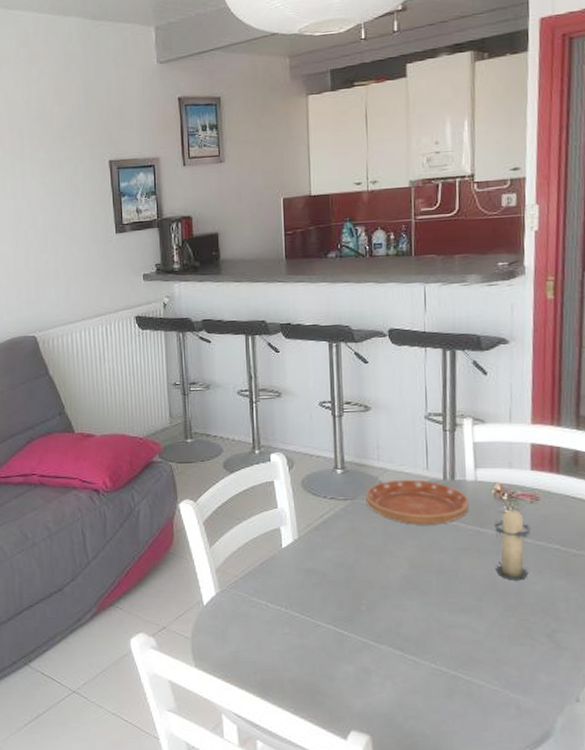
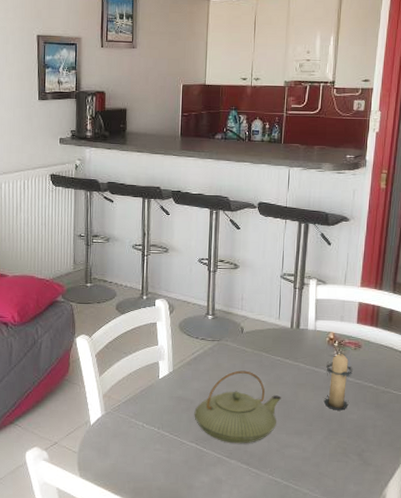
teapot: none [329,534,439,625] -> present [194,370,282,444]
saucer: present [365,479,469,525] -> none [229,326,309,364]

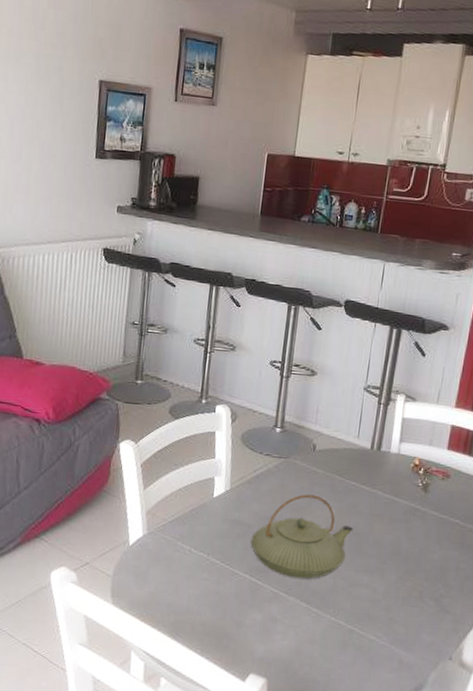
candle: present [323,351,353,411] -> none [401,479,438,549]

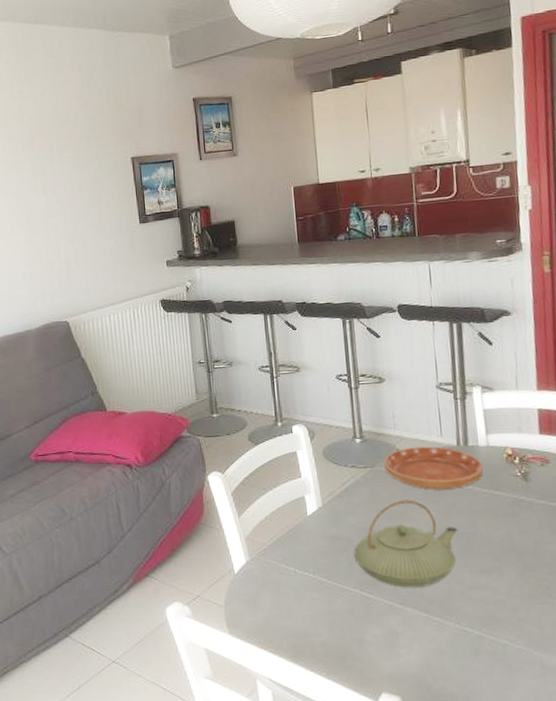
saucer: none [298,444,390,491] -> present [384,446,483,490]

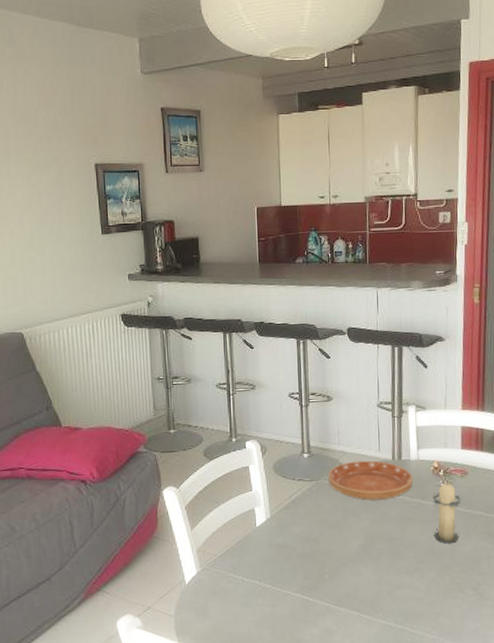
teapot: present [353,500,458,588] -> none [297,510,389,590]
candle: none [508,468,544,541] -> present [433,479,461,544]

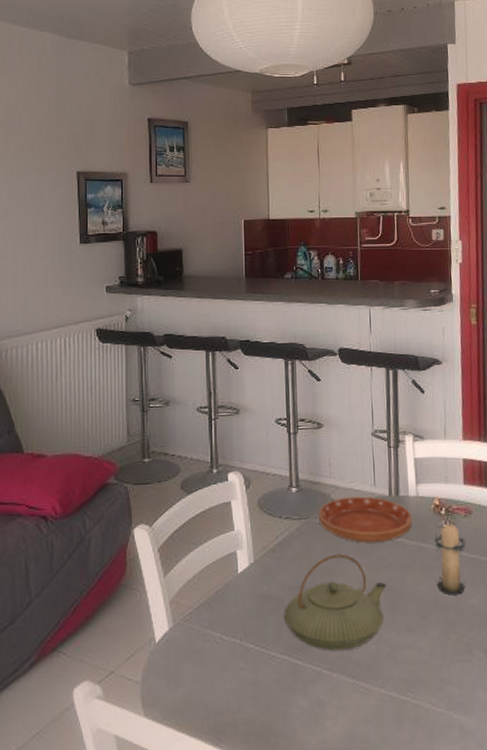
teapot: none [297,510,389,590] -> present [284,554,387,651]

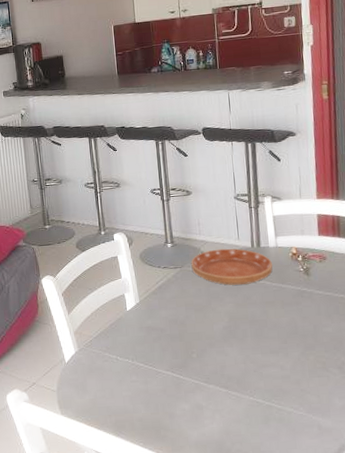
teapot: present [284,554,387,651] -> none [166,294,252,368]
candle: present [435,519,466,595] -> none [293,264,322,325]

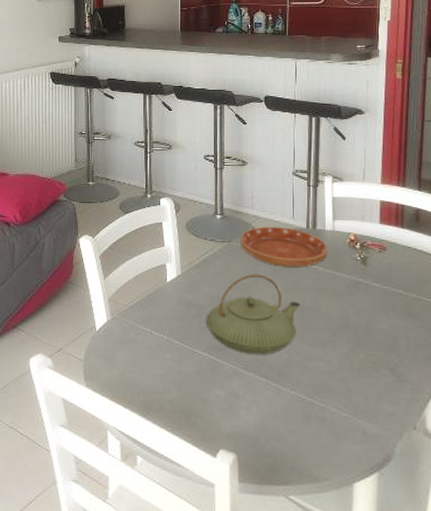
teapot: none [166,294,252,368] -> present [206,274,301,355]

